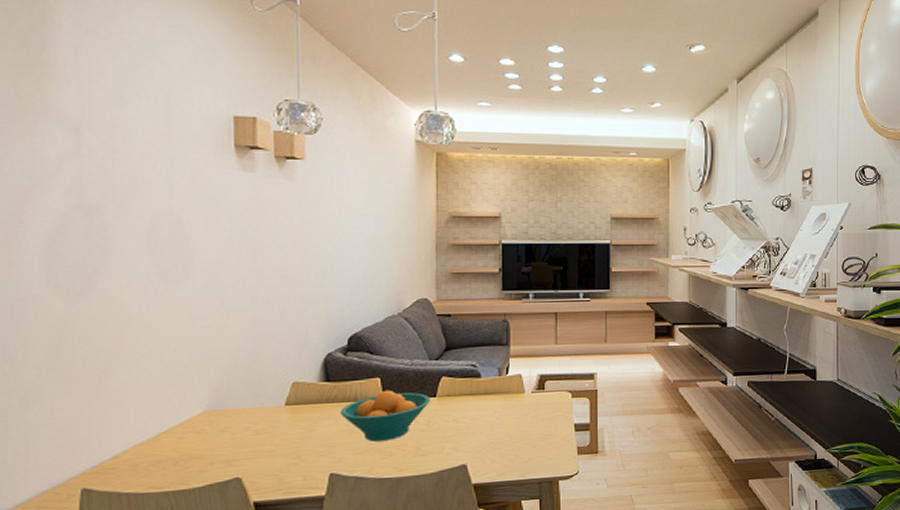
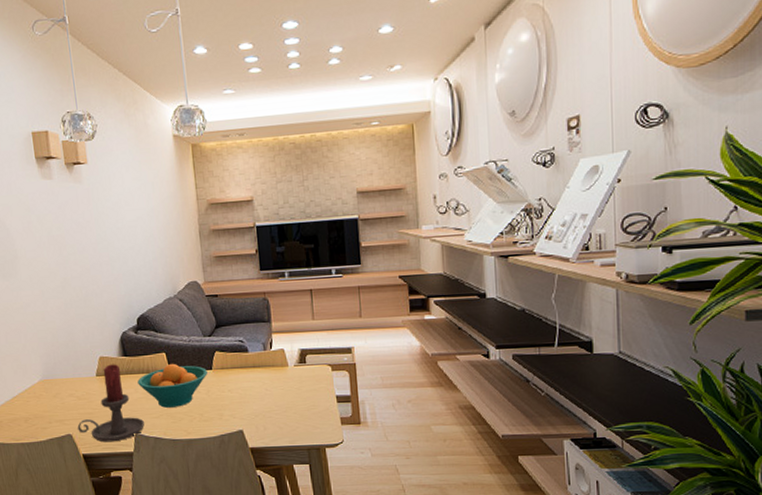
candle holder: none [251,390,343,486] -> present [77,364,144,443]

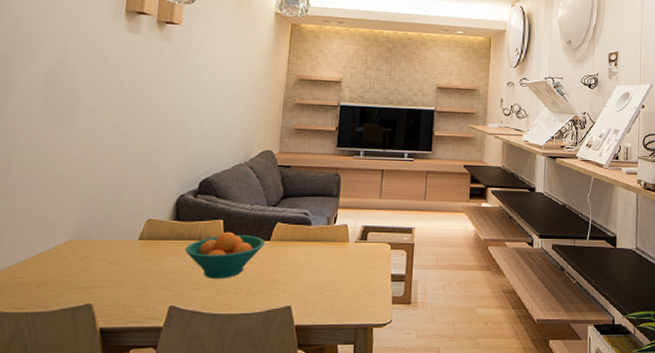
candle holder: present [77,364,144,443] -> none [101,228,183,315]

